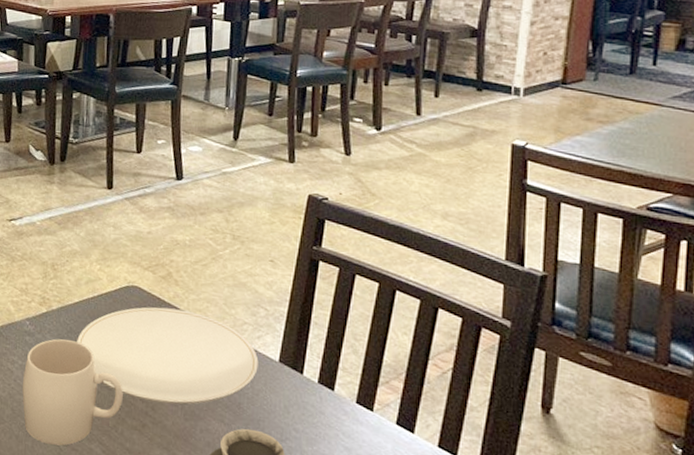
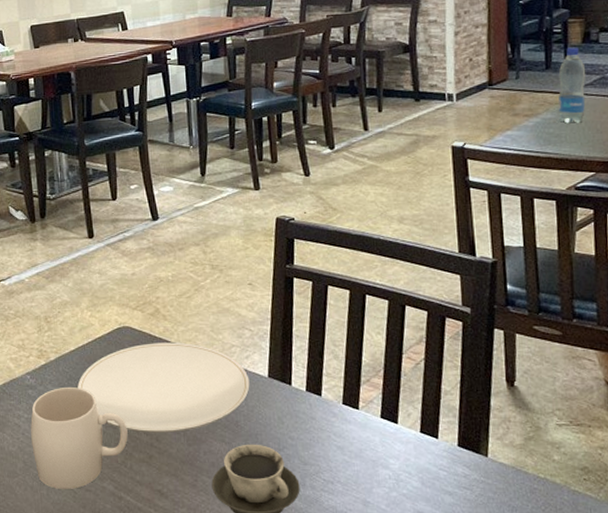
bottle: none [638,53,676,139] -> present [558,47,586,124]

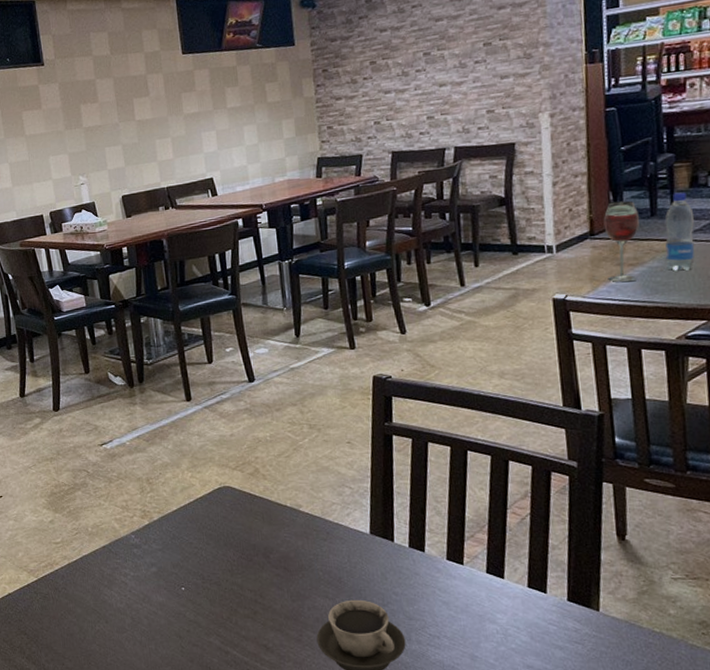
mug: present [30,386,128,490] -> none [137,545,232,645]
plate: present [77,342,250,433] -> none [181,501,352,589]
wineglass: none [501,53,535,133] -> present [603,200,640,283]

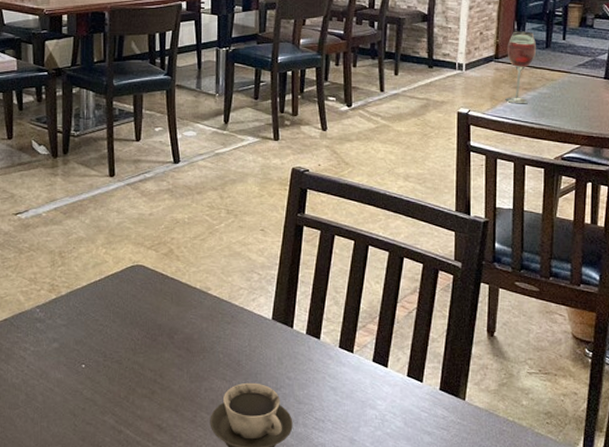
bottle: present [665,192,695,272] -> none [553,30,580,100]

